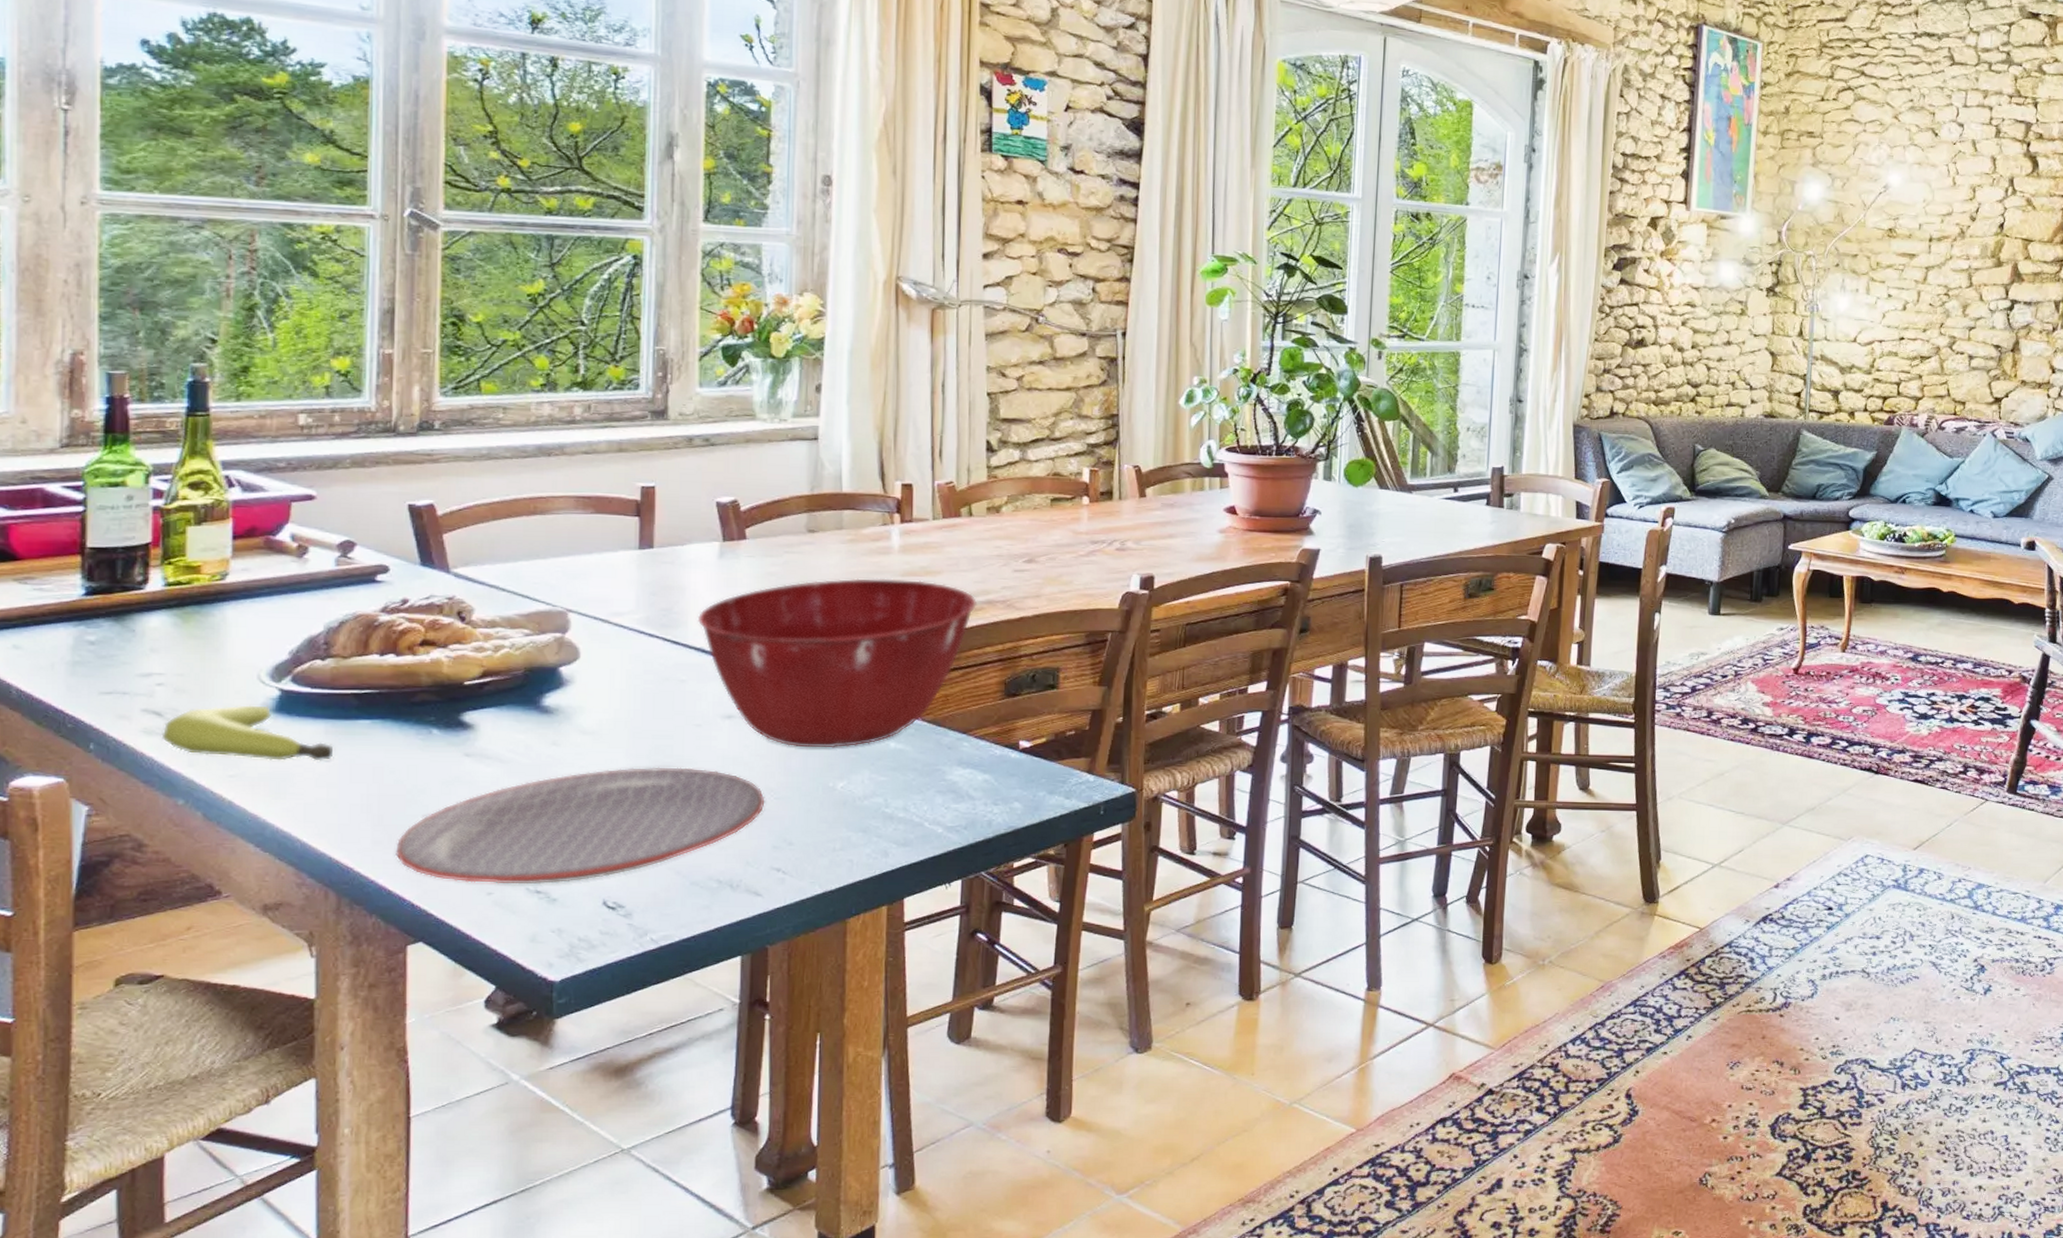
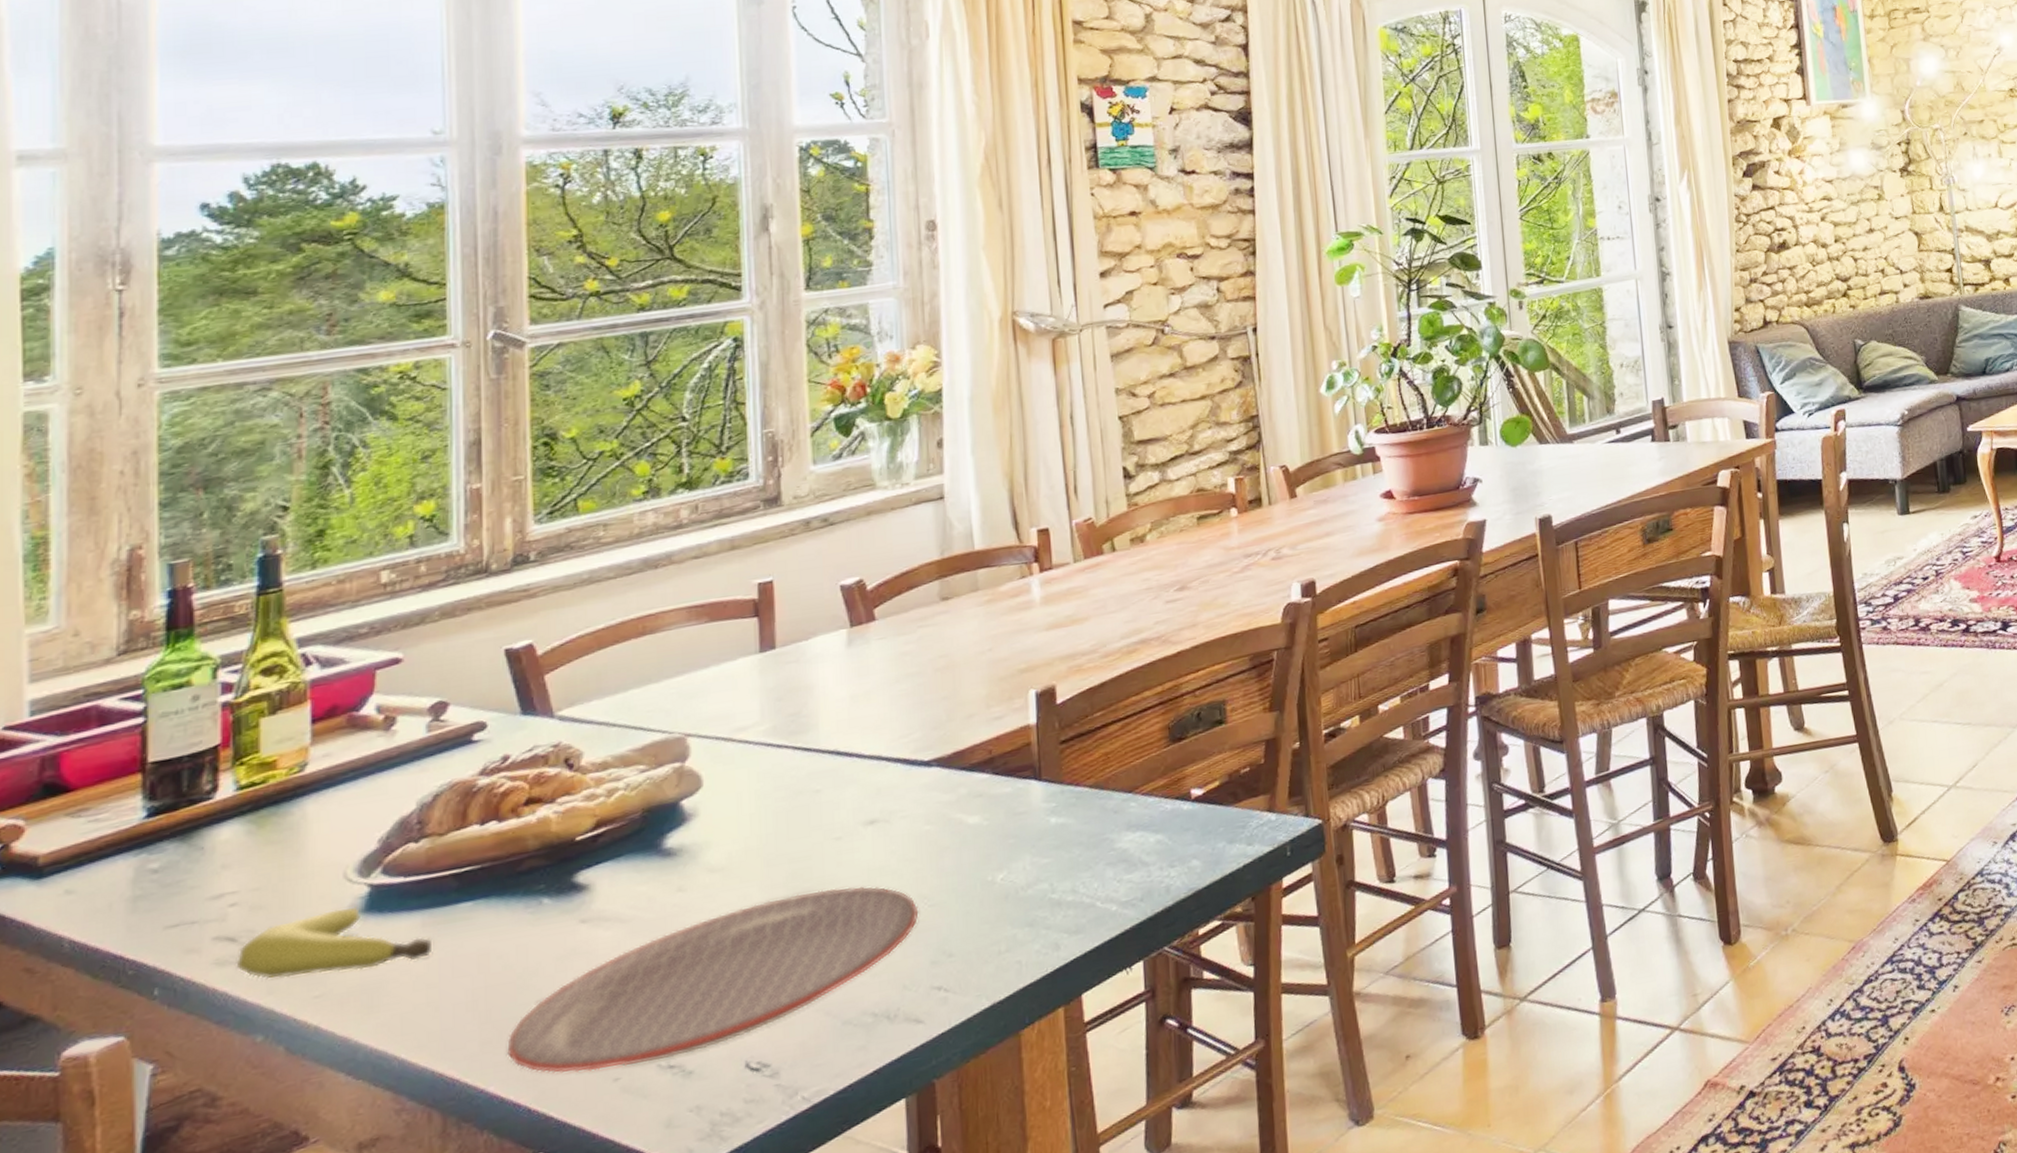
mixing bowl: present [697,578,977,748] -> none [828,630,1129,843]

